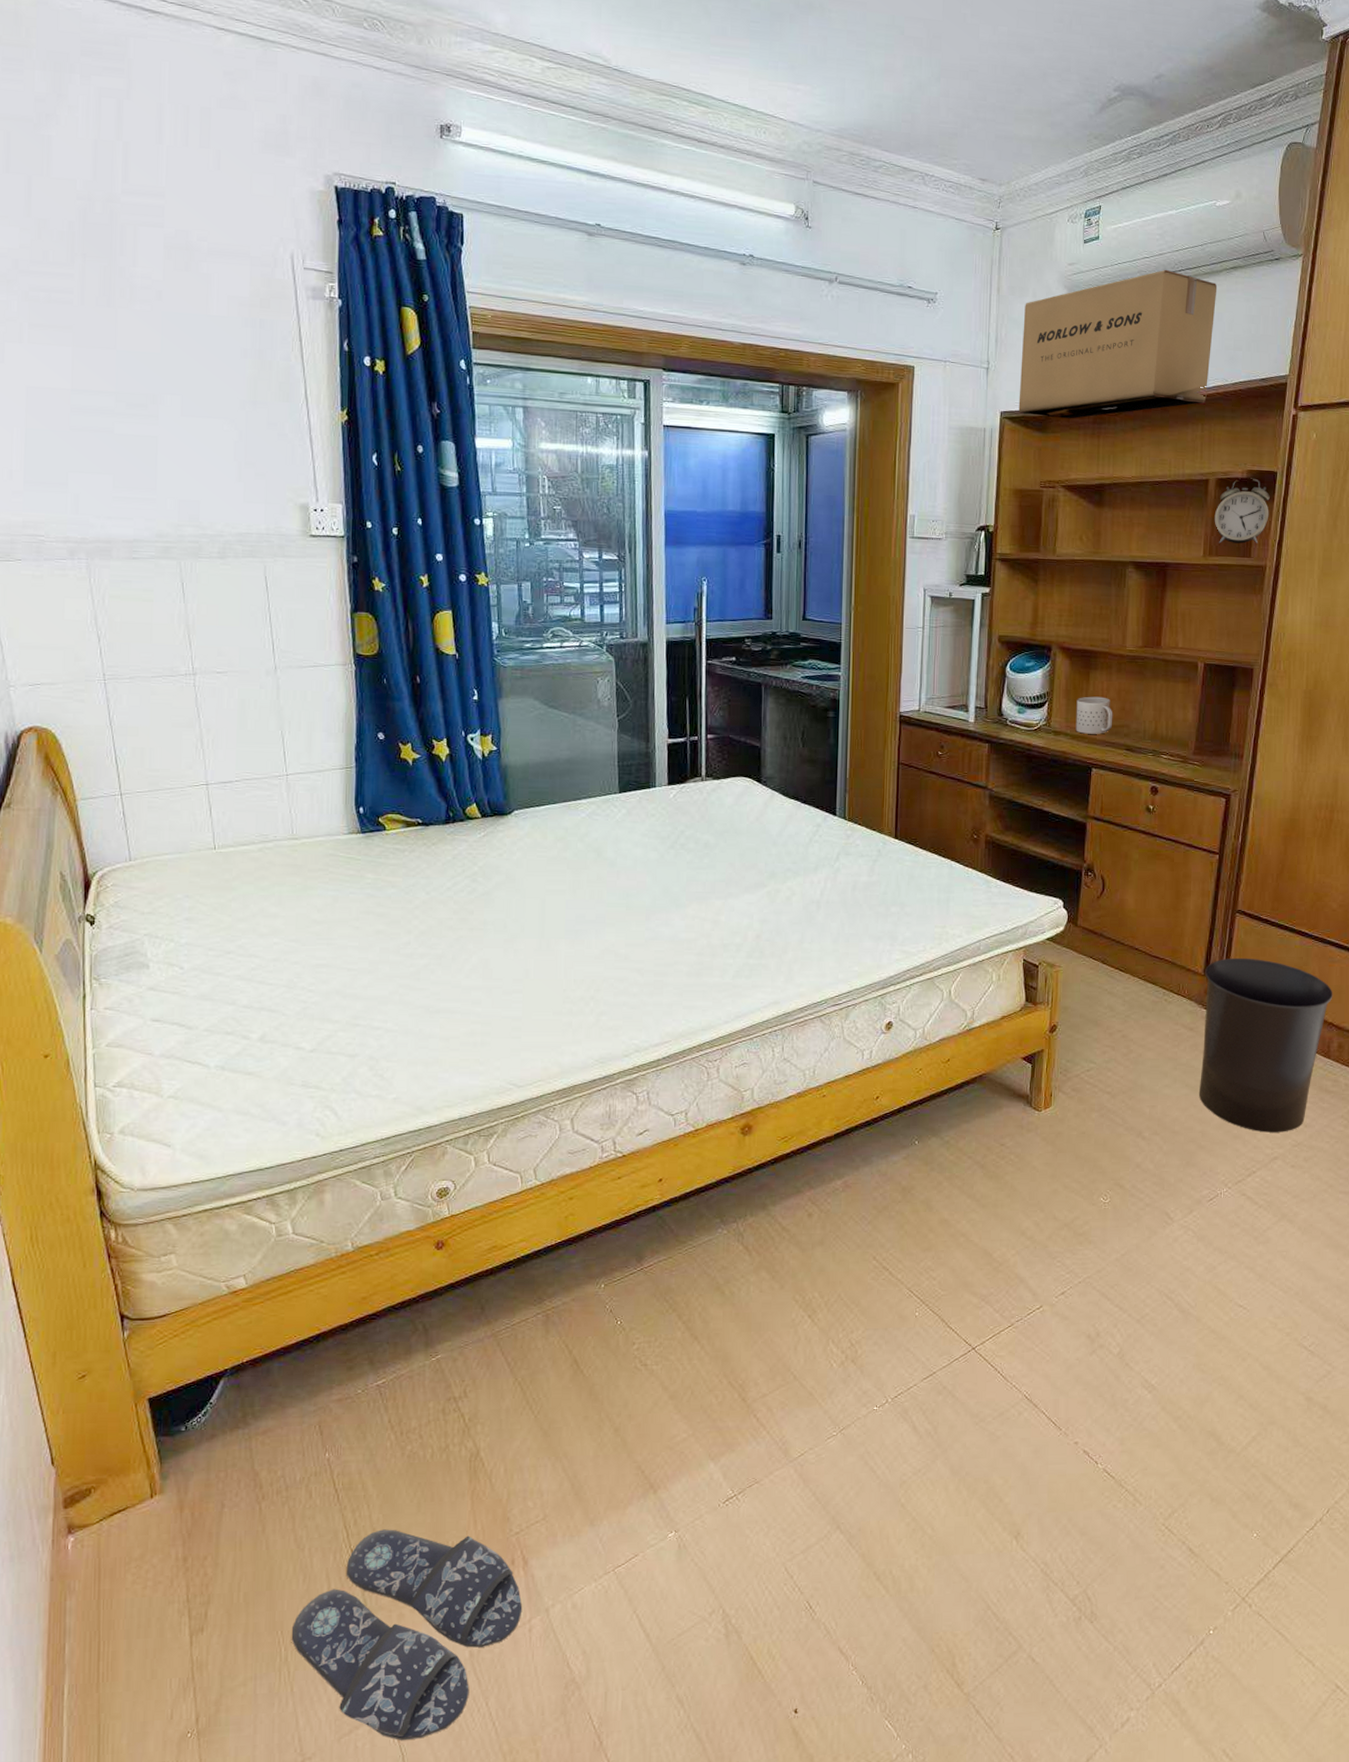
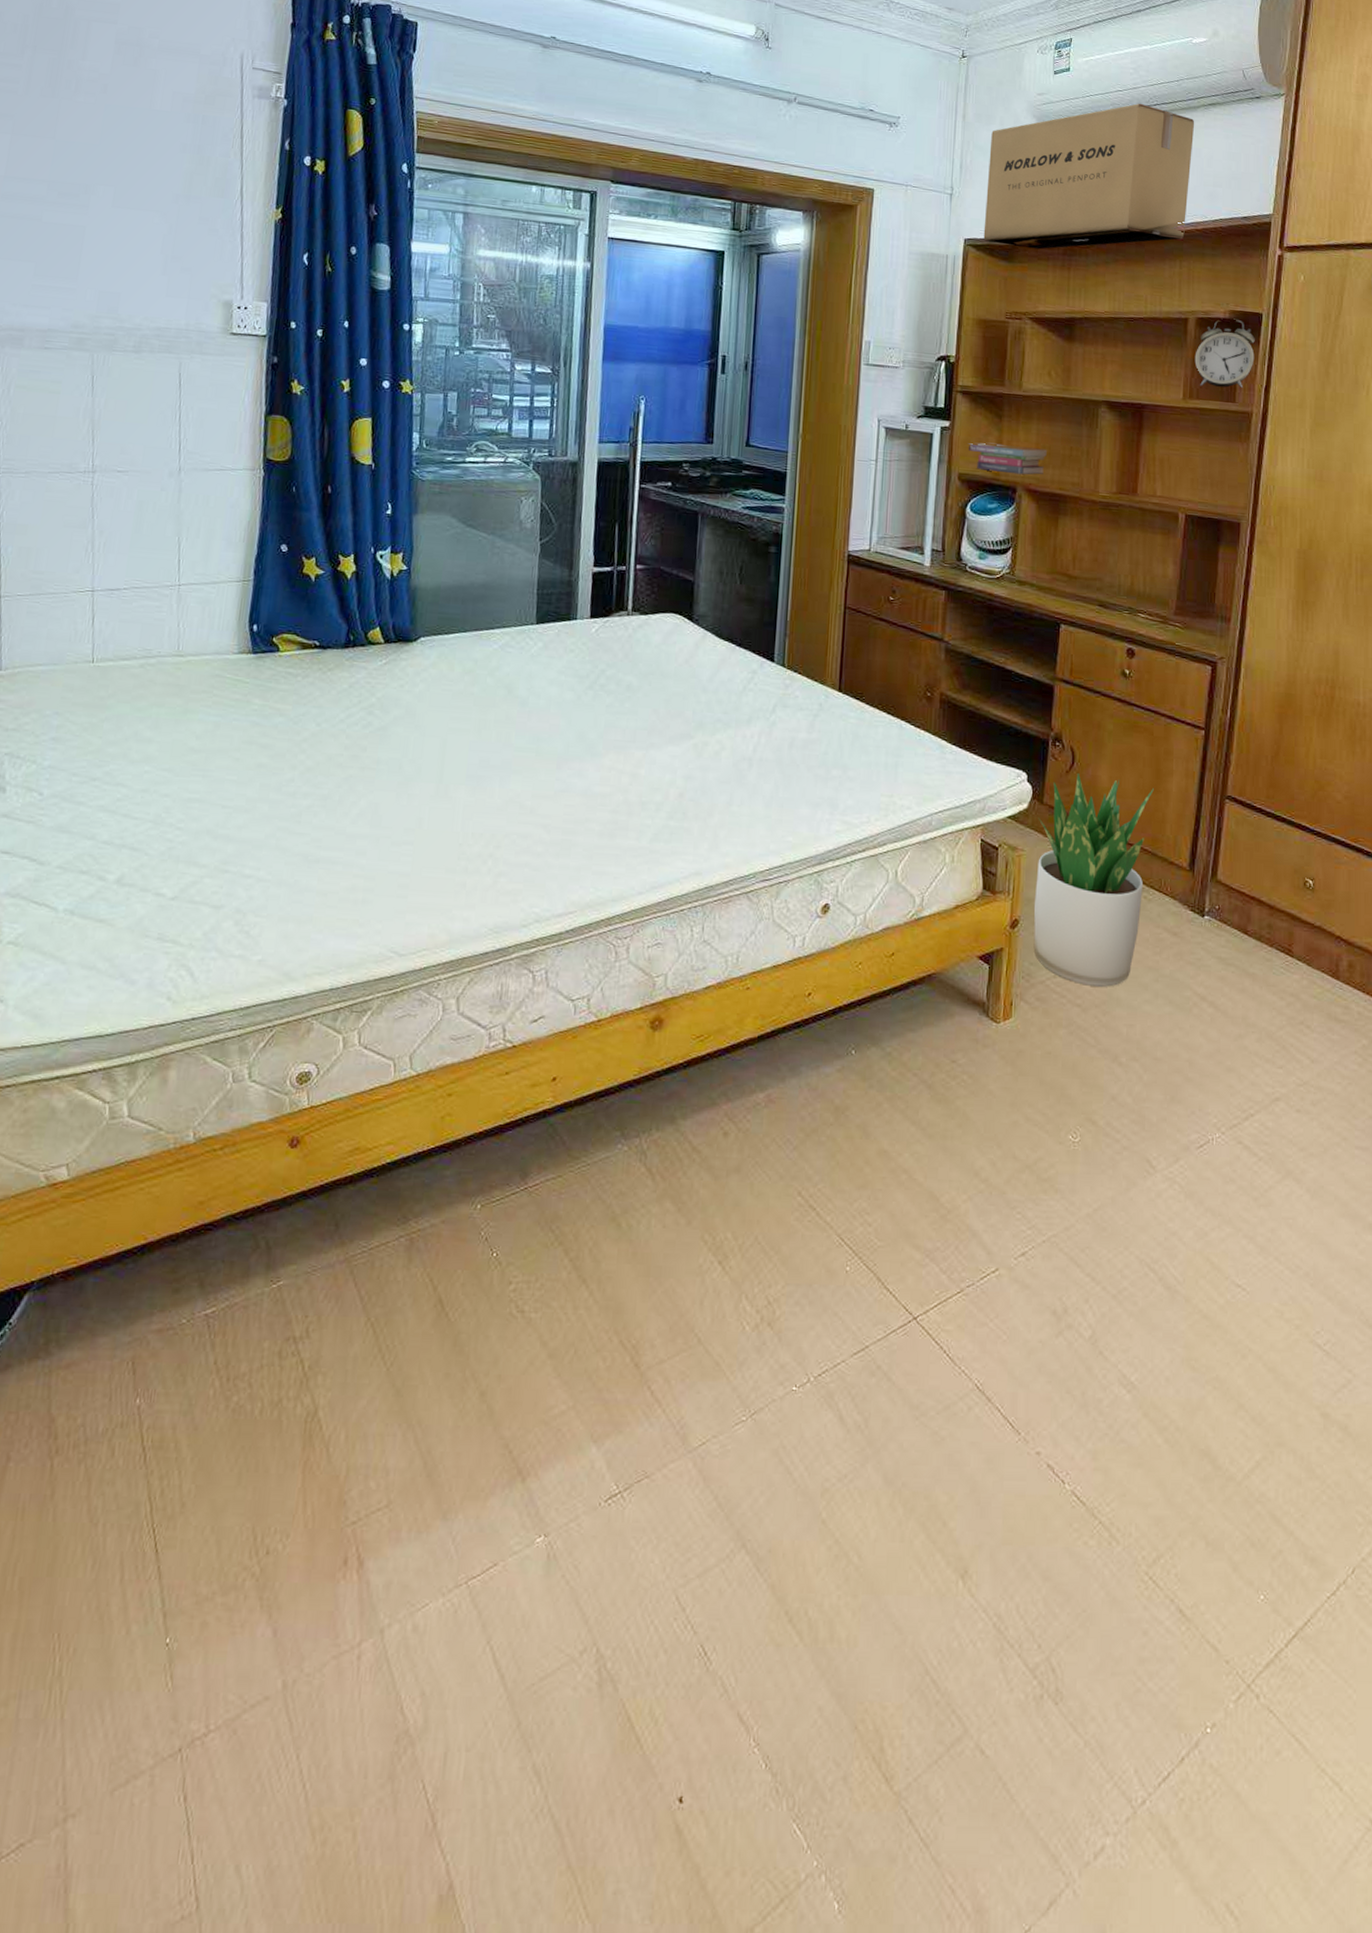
slippers: present [292,1529,523,1741] -> none [70,1505,352,1801]
books: none [1007,606,1079,635] -> present [968,443,1047,475]
planter: none [1069,897,1174,1076] -> present [1033,772,1154,987]
mug: present [1075,696,1113,734] -> none [1042,544,1085,587]
waste bin: present [1198,957,1333,1133] -> none [1184,851,1341,1068]

